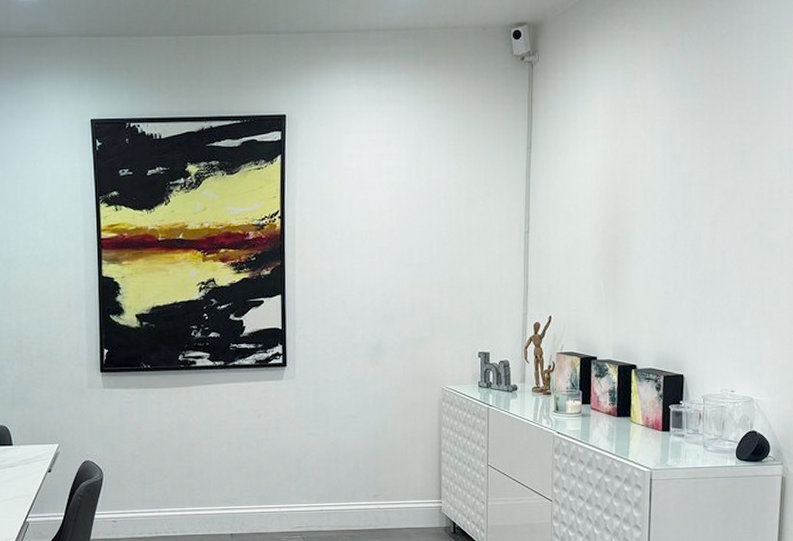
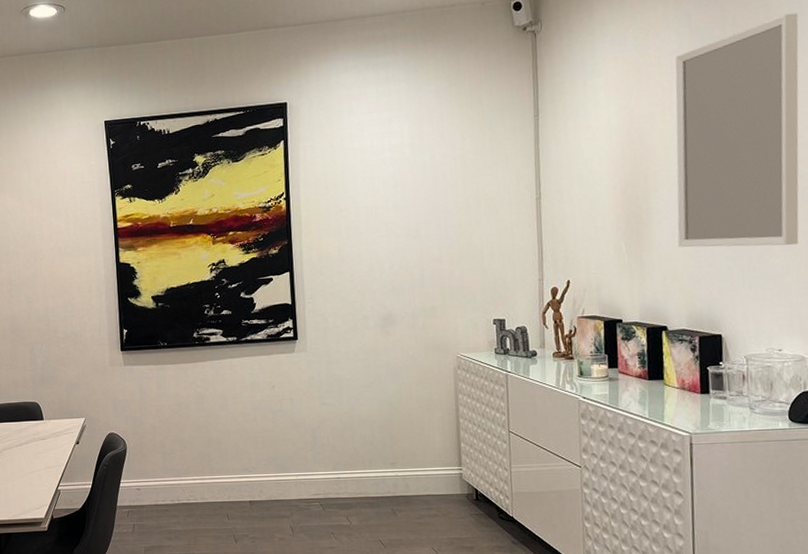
home mirror: none [651,66,767,292] -> present [675,13,799,248]

